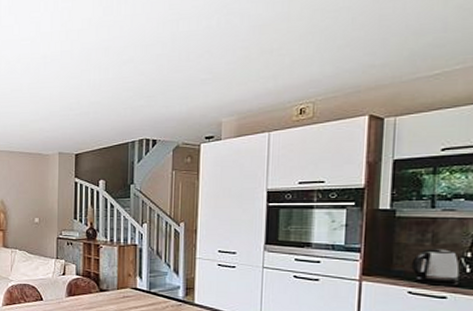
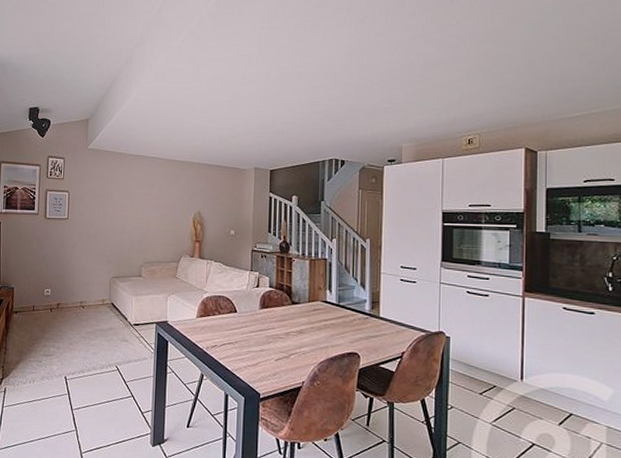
kettle: present [411,249,460,288] -> none [565,269,604,304]

